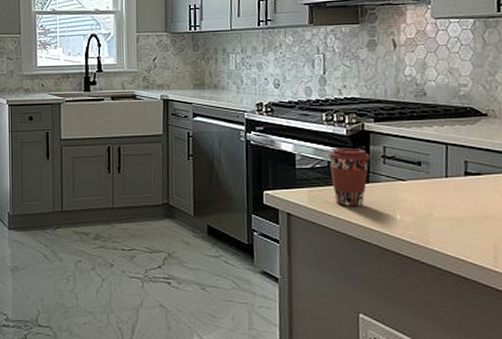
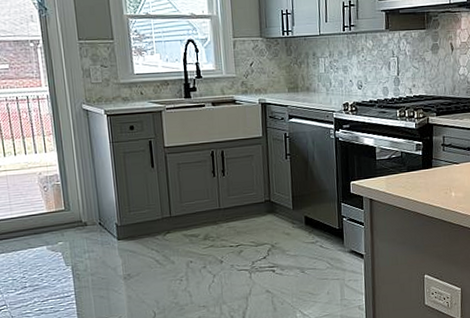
coffee cup: present [328,147,370,206] -> none [402,139,433,189]

